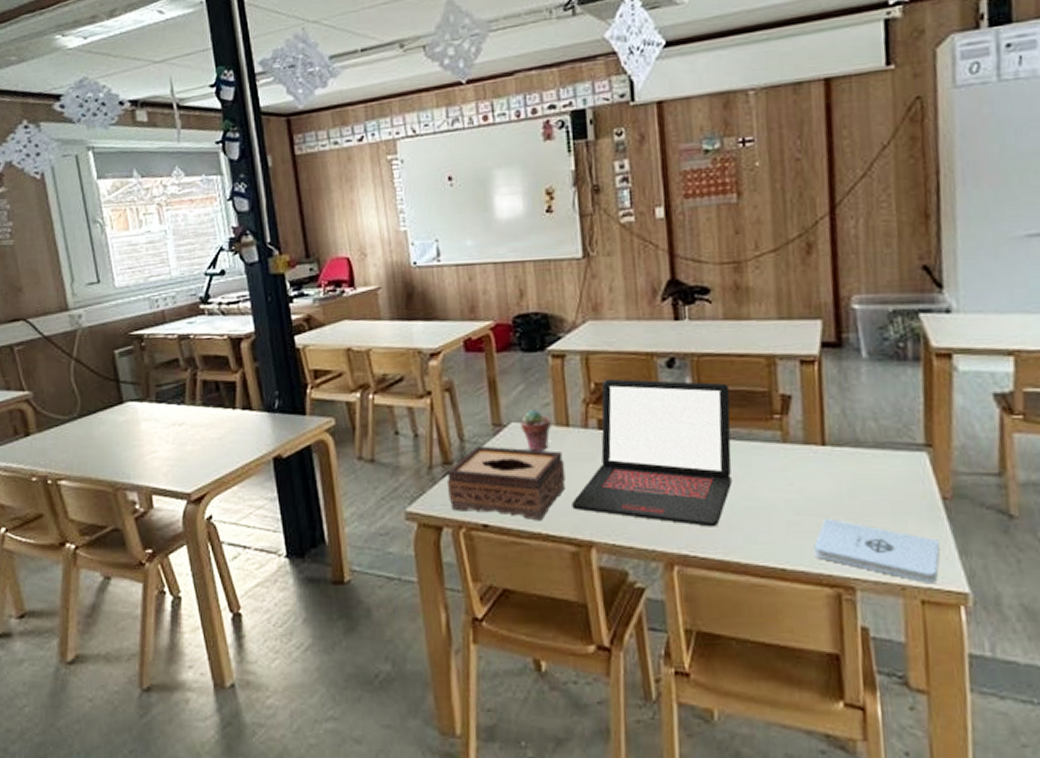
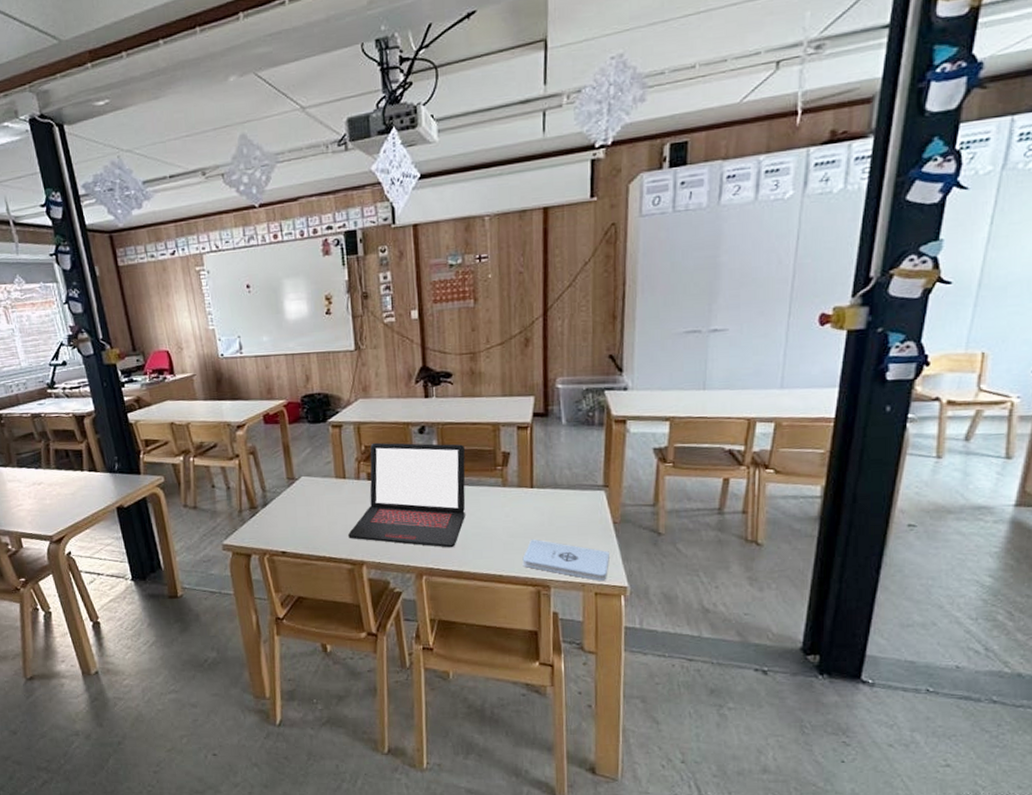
tissue box: present [446,445,566,521] -> none [253,494,344,548]
potted succulent: present [519,408,551,451] -> none [308,466,332,497]

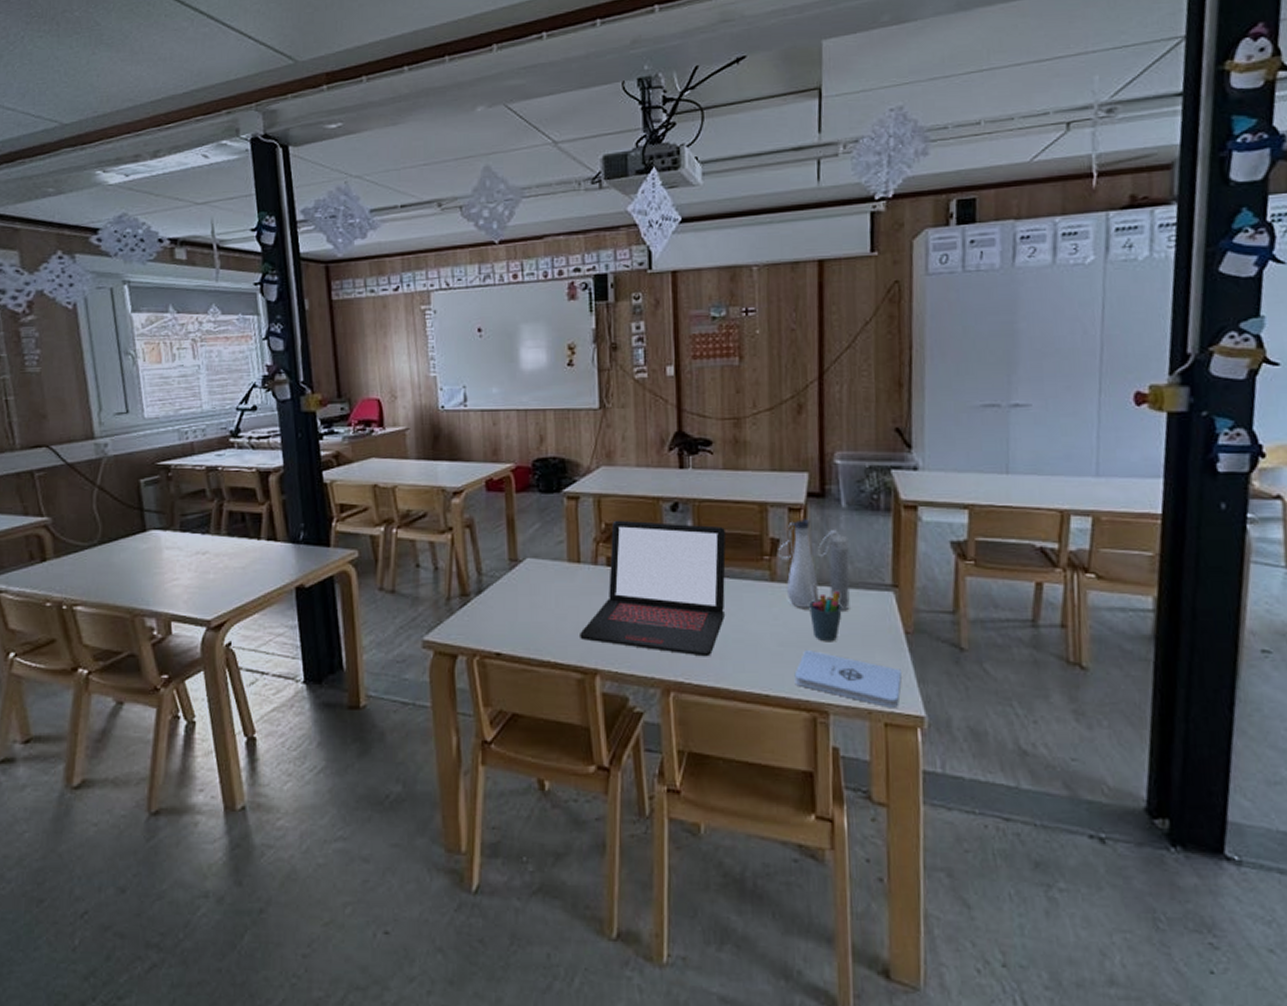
water bottle: none [509,435,569,508] -> present [778,519,851,611]
pen holder: none [535,487,562,533] -> present [809,583,842,642]

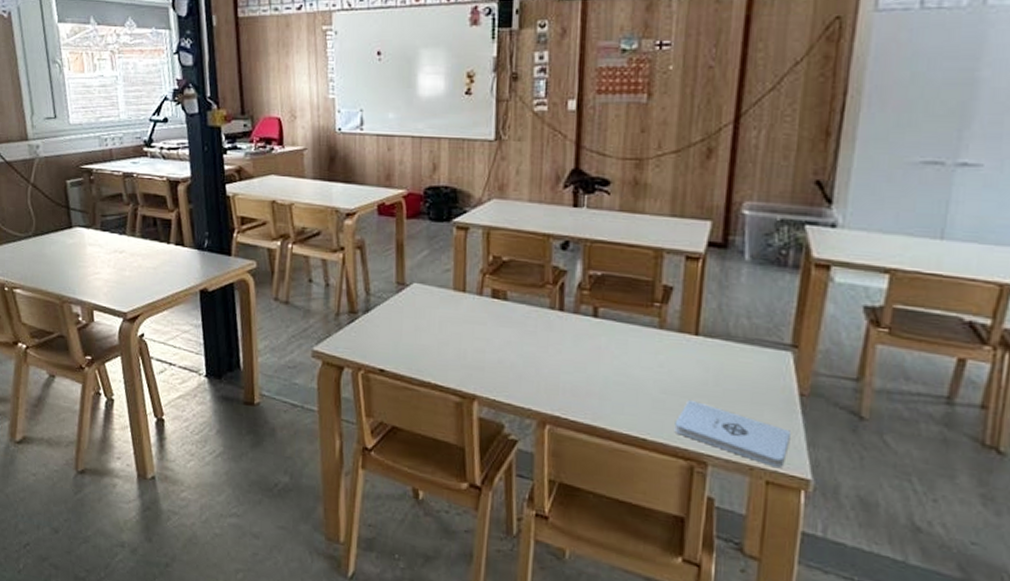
laptop: present [580,520,726,657] -> none [461,253,616,396]
water bottle: present [778,519,851,611] -> none [670,269,749,366]
pen holder: present [809,583,842,642] -> none [697,335,733,396]

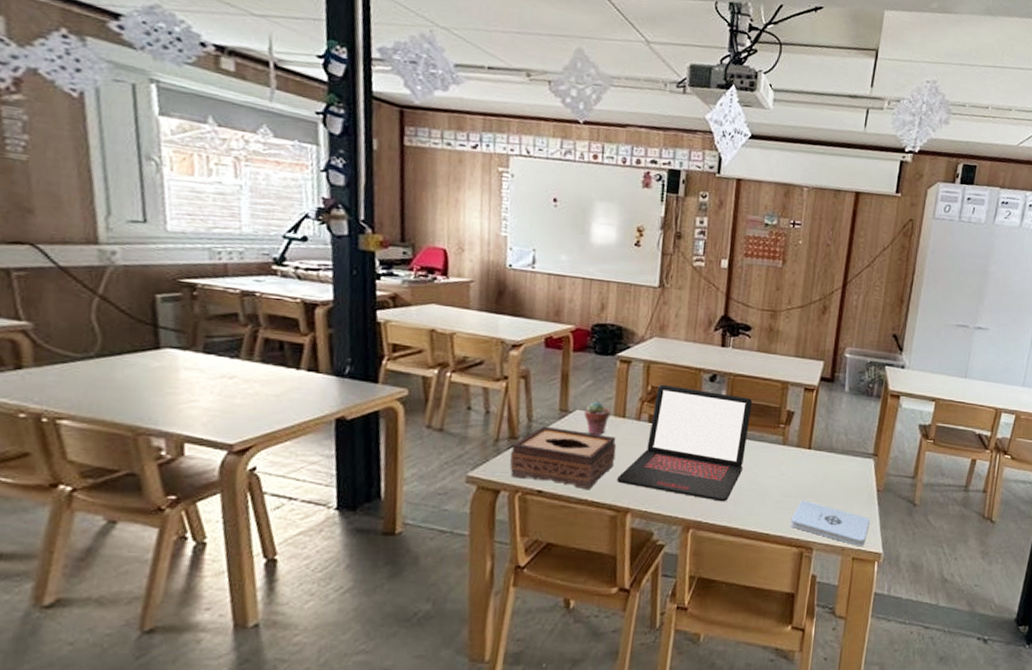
tissue box: none [351,300,458,372] -> present [510,426,617,490]
potted succulent: none [421,273,449,311] -> present [583,401,611,435]
laptop: none [461,253,616,396] -> present [617,384,752,502]

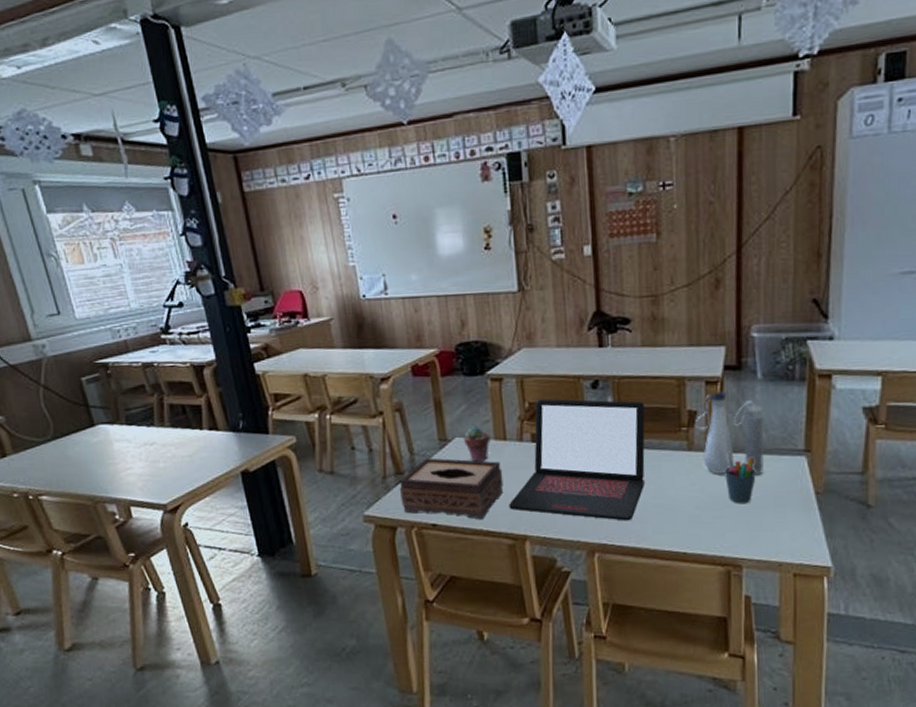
notepad: present [790,499,870,546] -> none [710,511,811,560]
water bottle: none [791,398,847,472] -> present [695,391,765,476]
pen holder: none [809,449,834,495] -> present [725,451,756,504]

